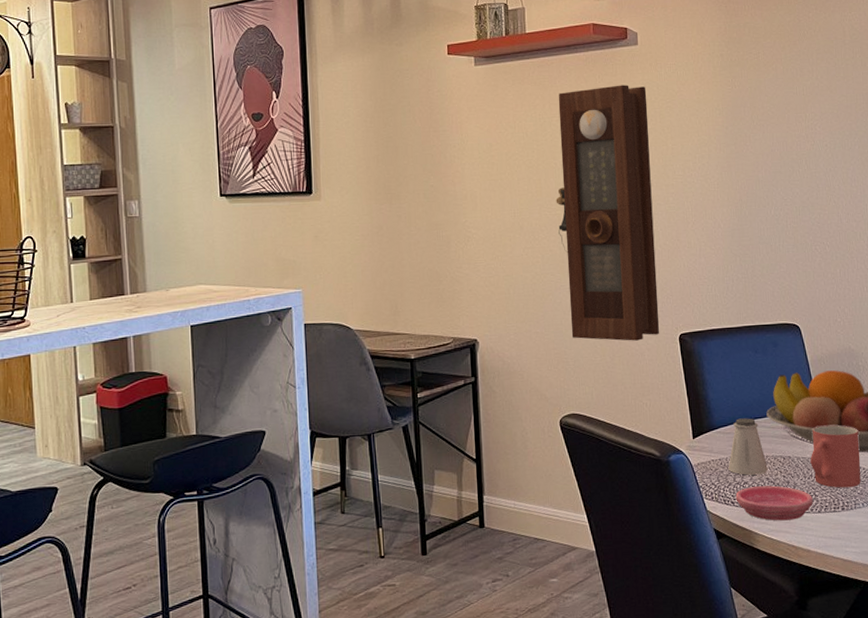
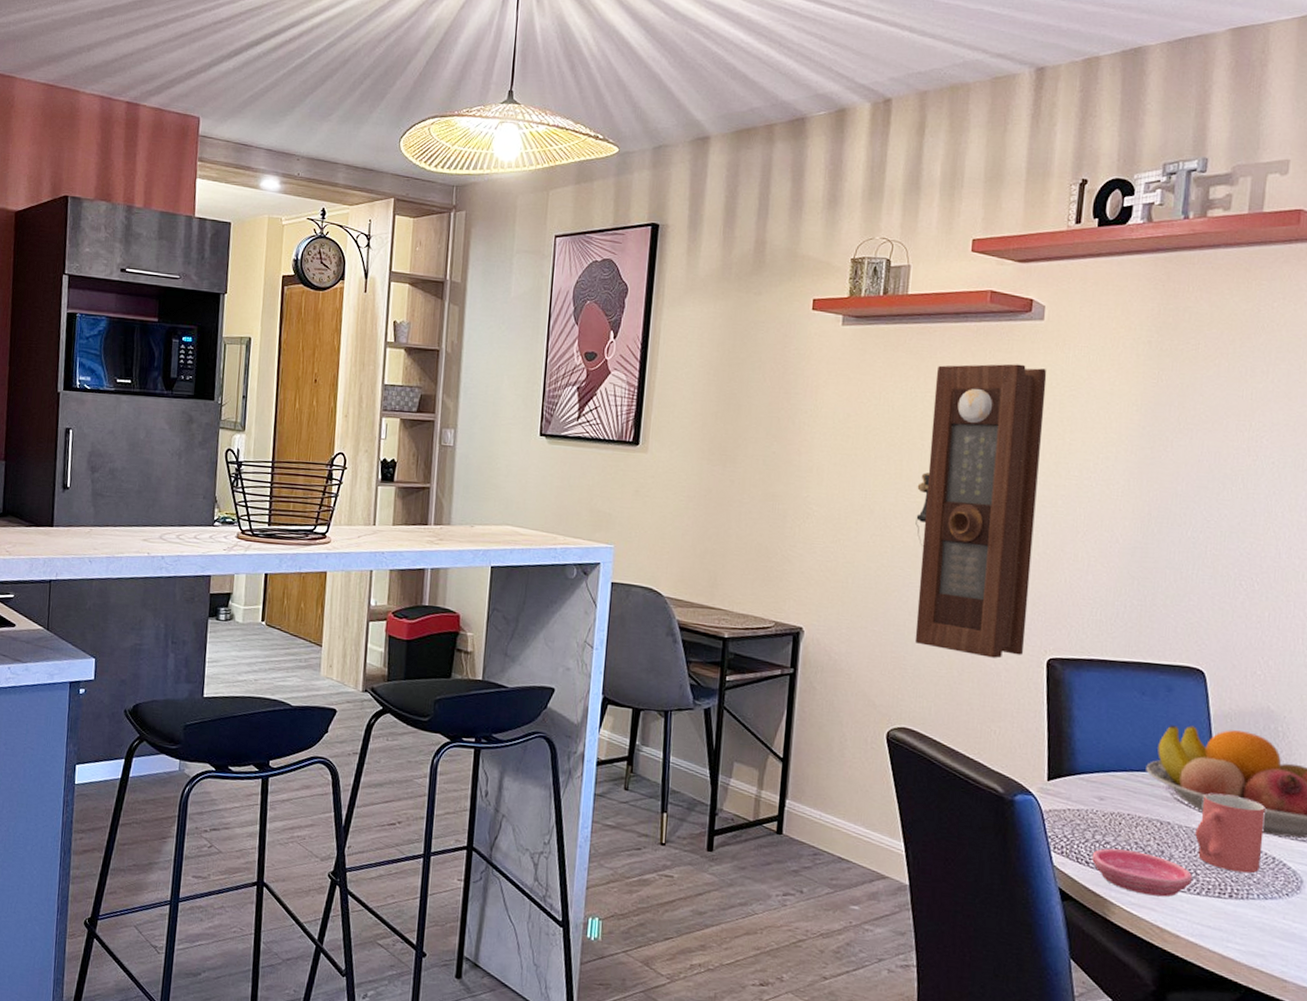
saltshaker: present [728,418,768,475] -> none [1087,767,1139,837]

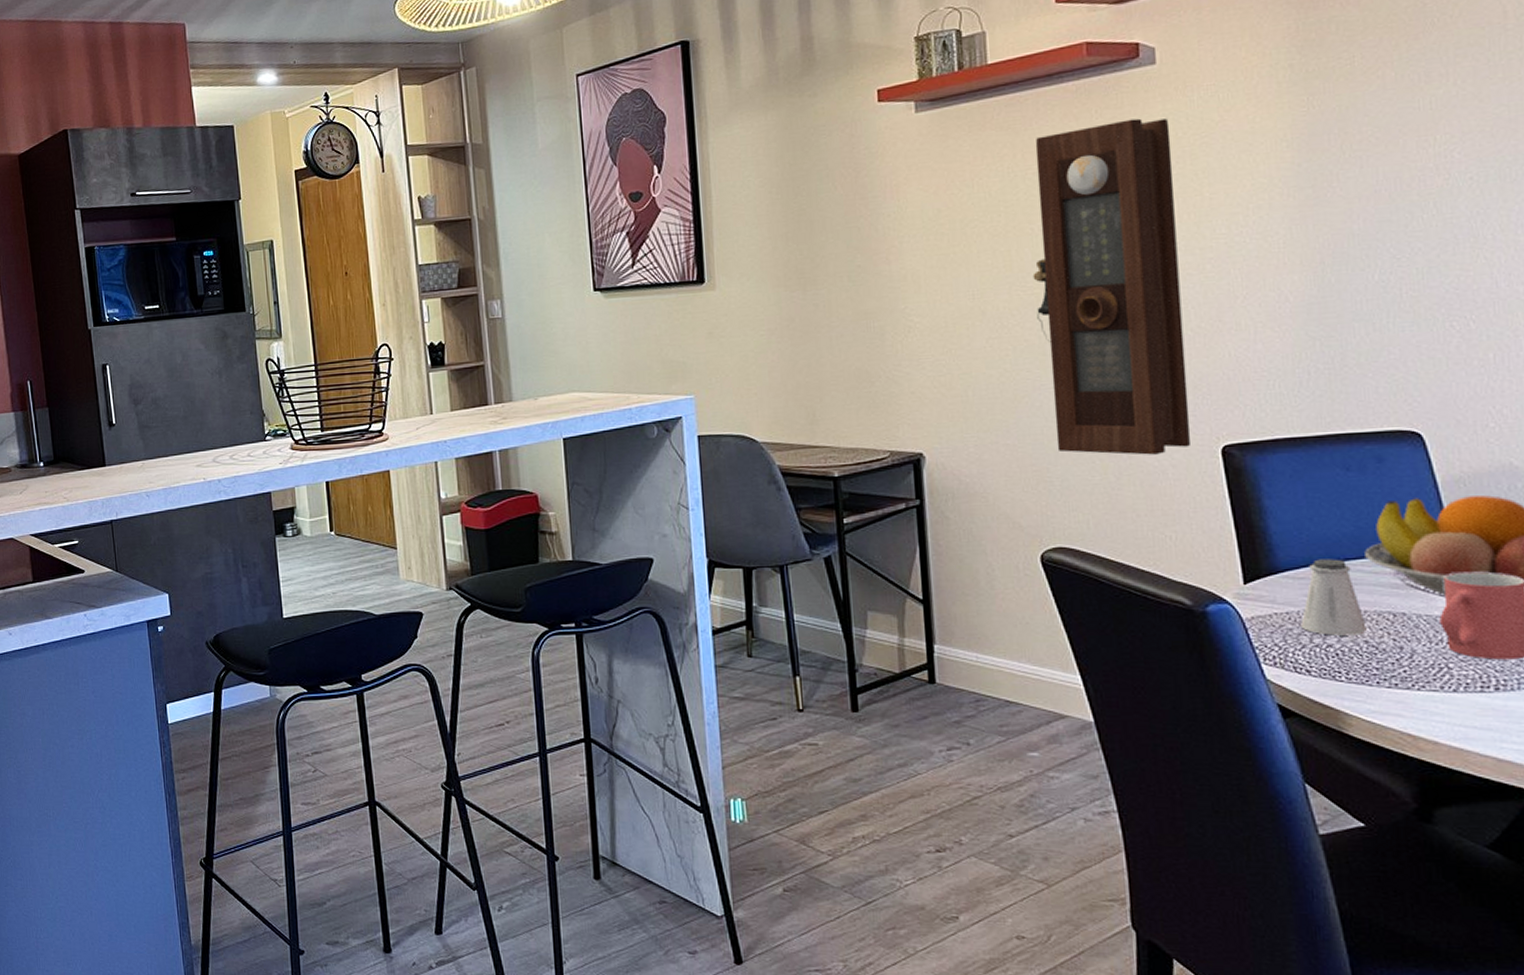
saltshaker: none [1087,767,1139,837] -> present [1300,559,1367,636]
saucer: present [1091,848,1192,897] -> none [1313,651,1444,700]

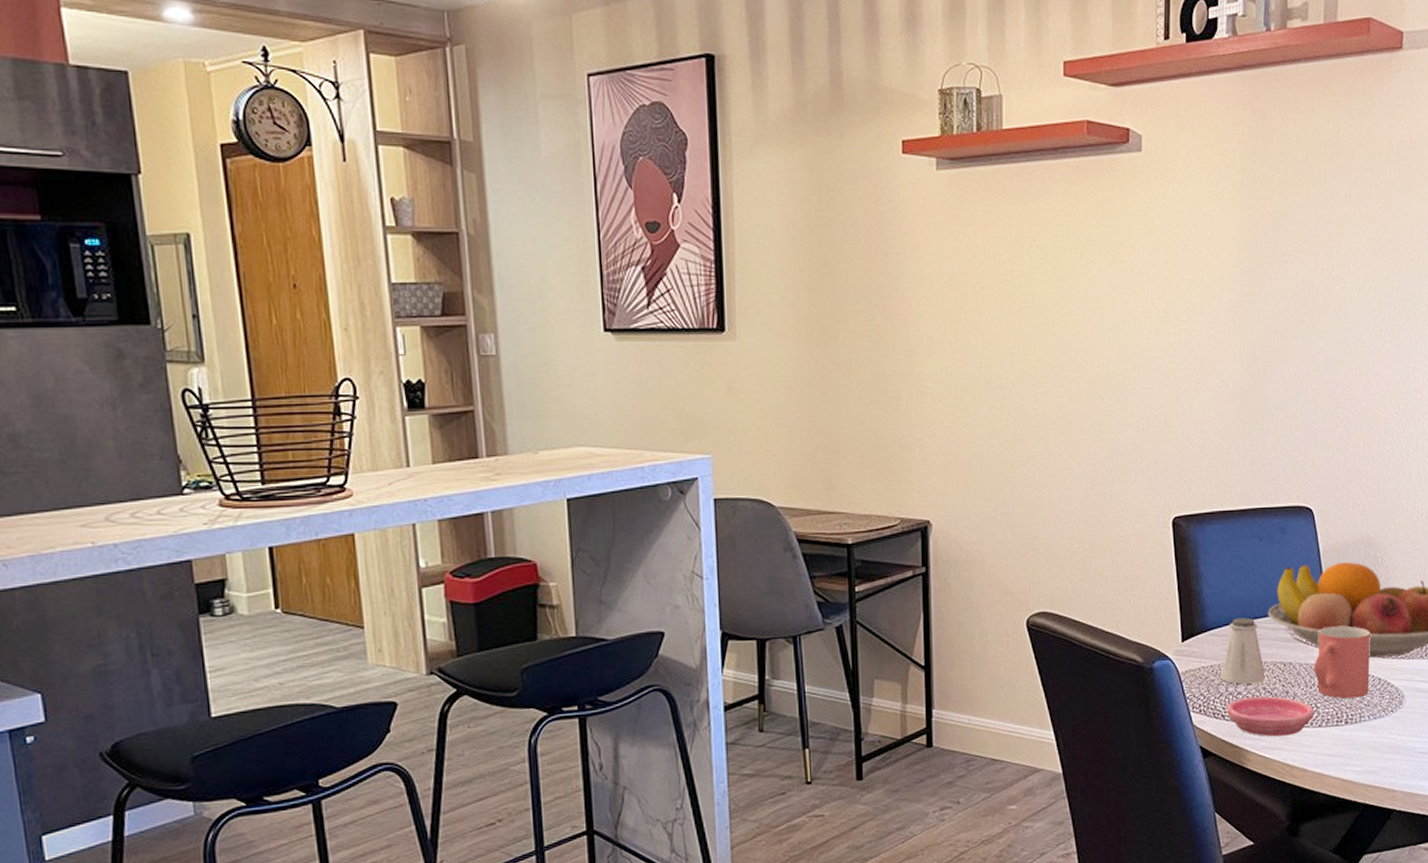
pendulum clock: present [1032,118,1192,455] -> none [1032,203,1150,525]
saucer: none [1313,651,1444,700] -> present [1227,696,1314,737]

